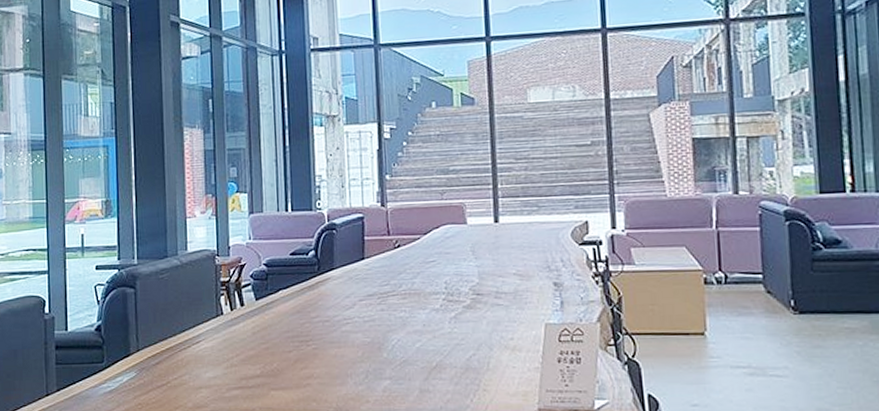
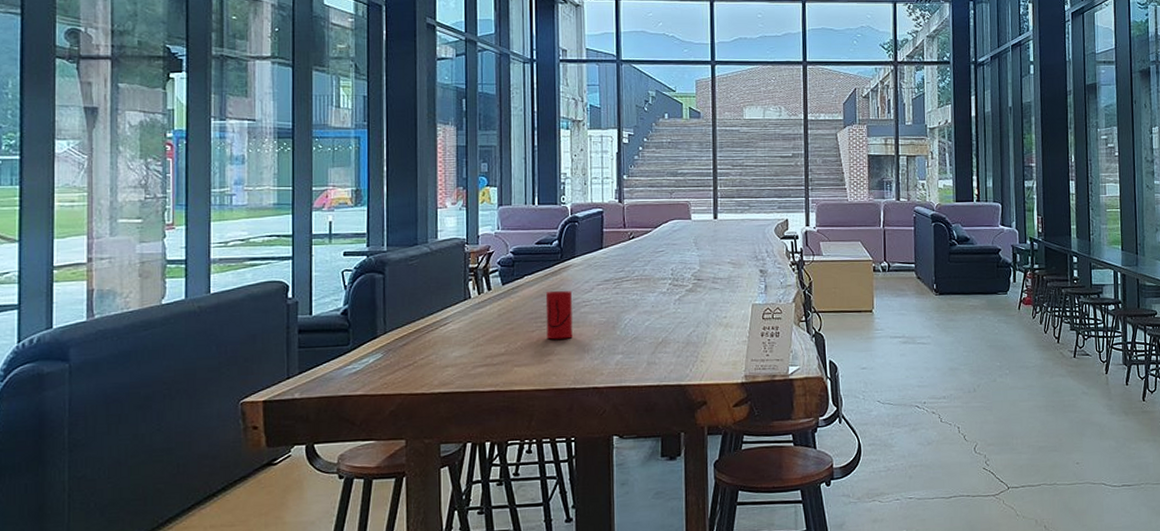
cup: none [302,307,334,361] -> present [545,291,573,340]

